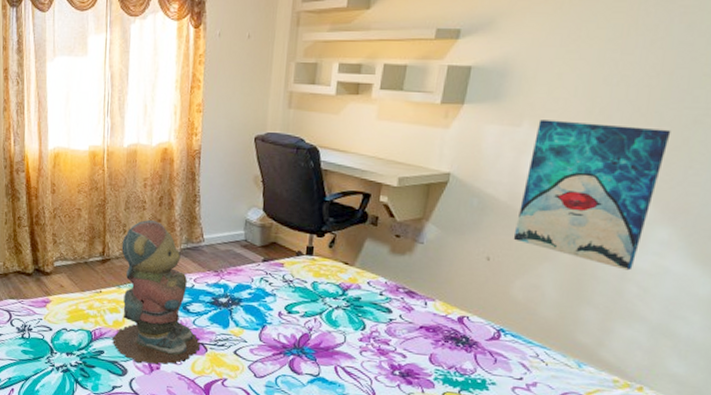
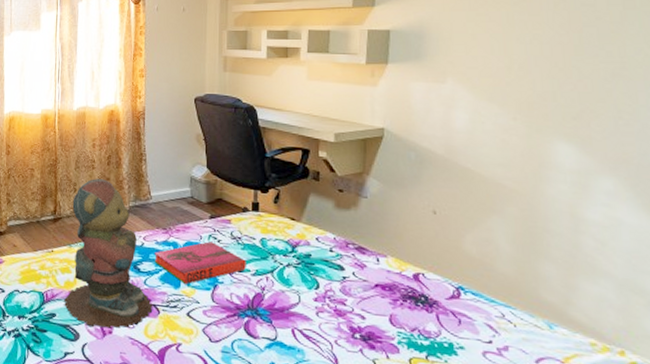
hardback book: none [204,284,296,325] -> present [154,241,246,284]
wall art: present [513,120,671,271] -> none [456,76,593,223]

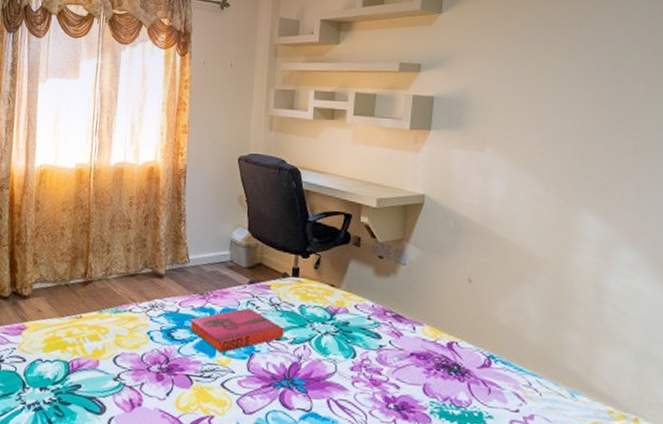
teddy bear: present [63,179,153,328] -> none [90,239,186,400]

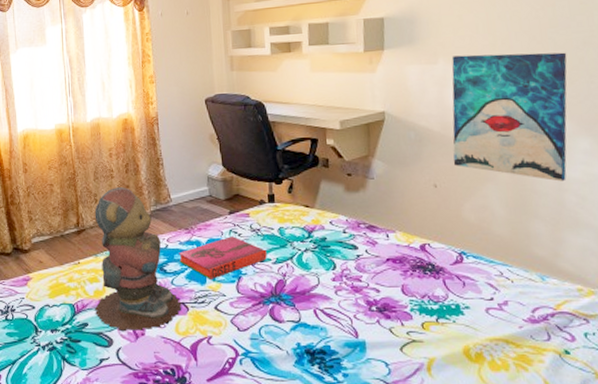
teddy bear: none [90,239,186,400] -> present [94,187,182,331]
wall art: none [490,146,618,293] -> present [451,52,567,182]

